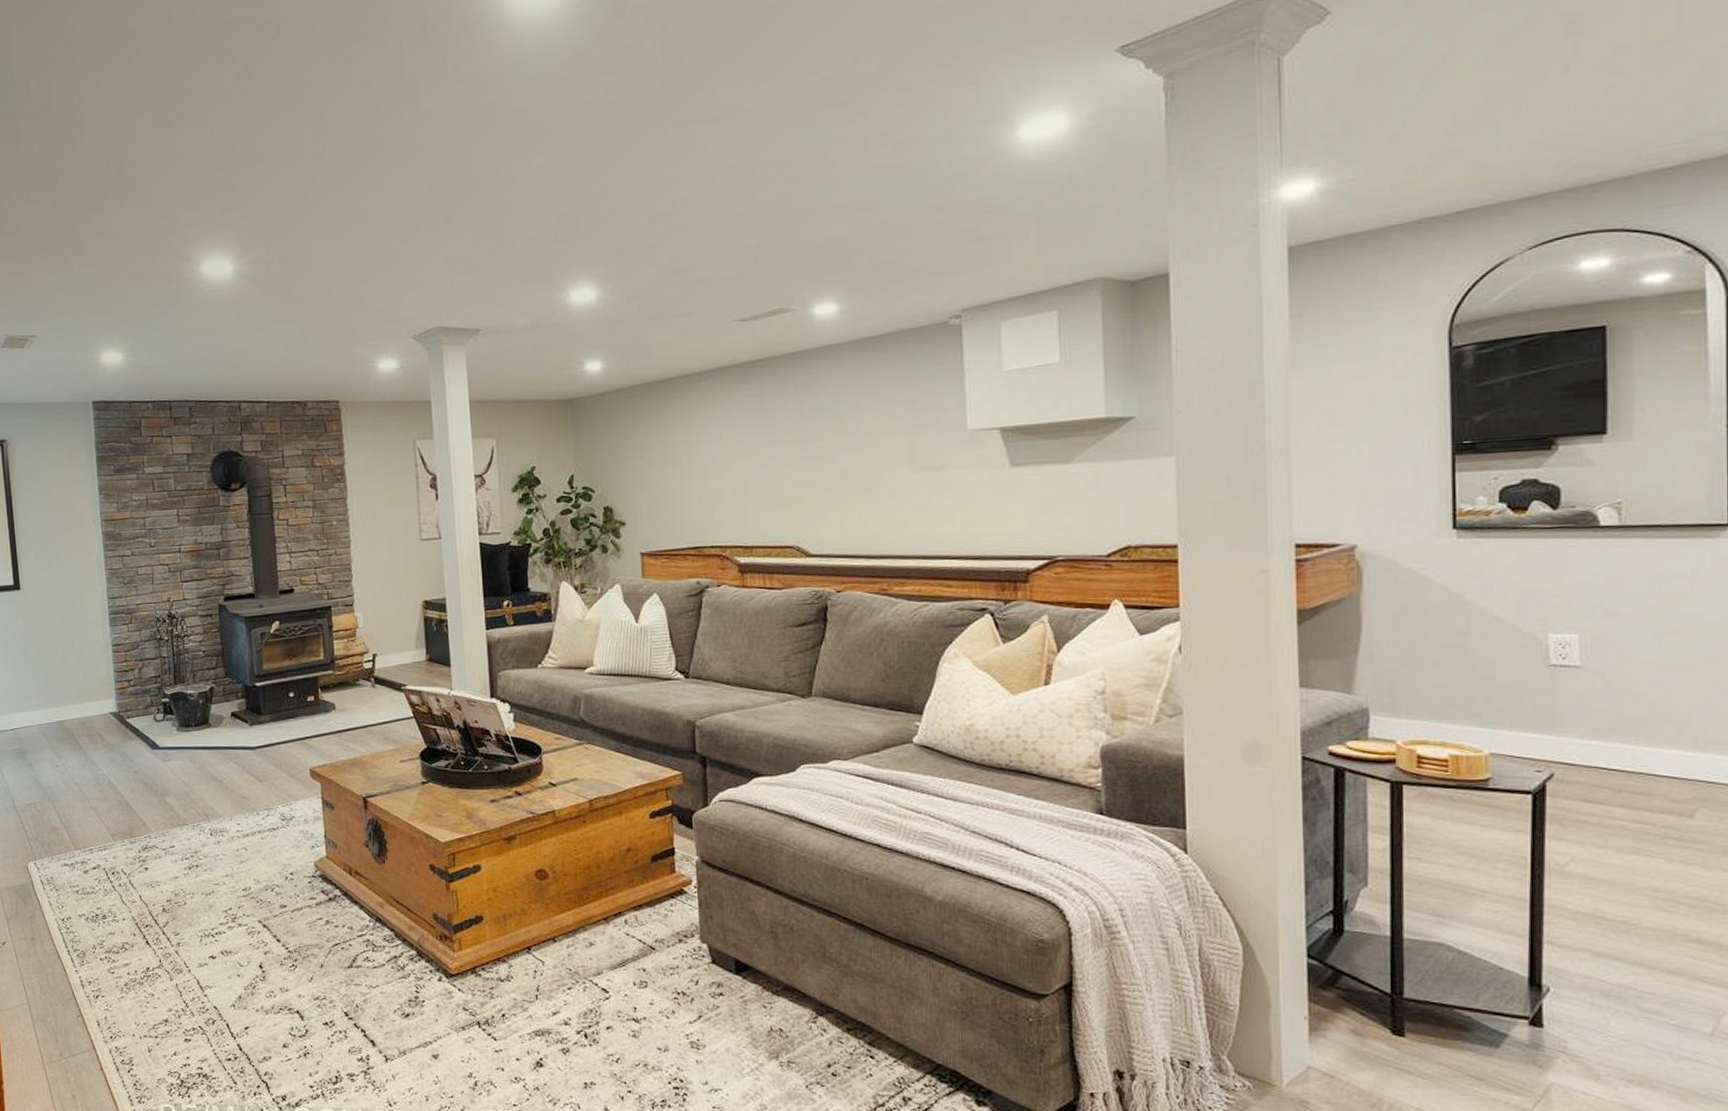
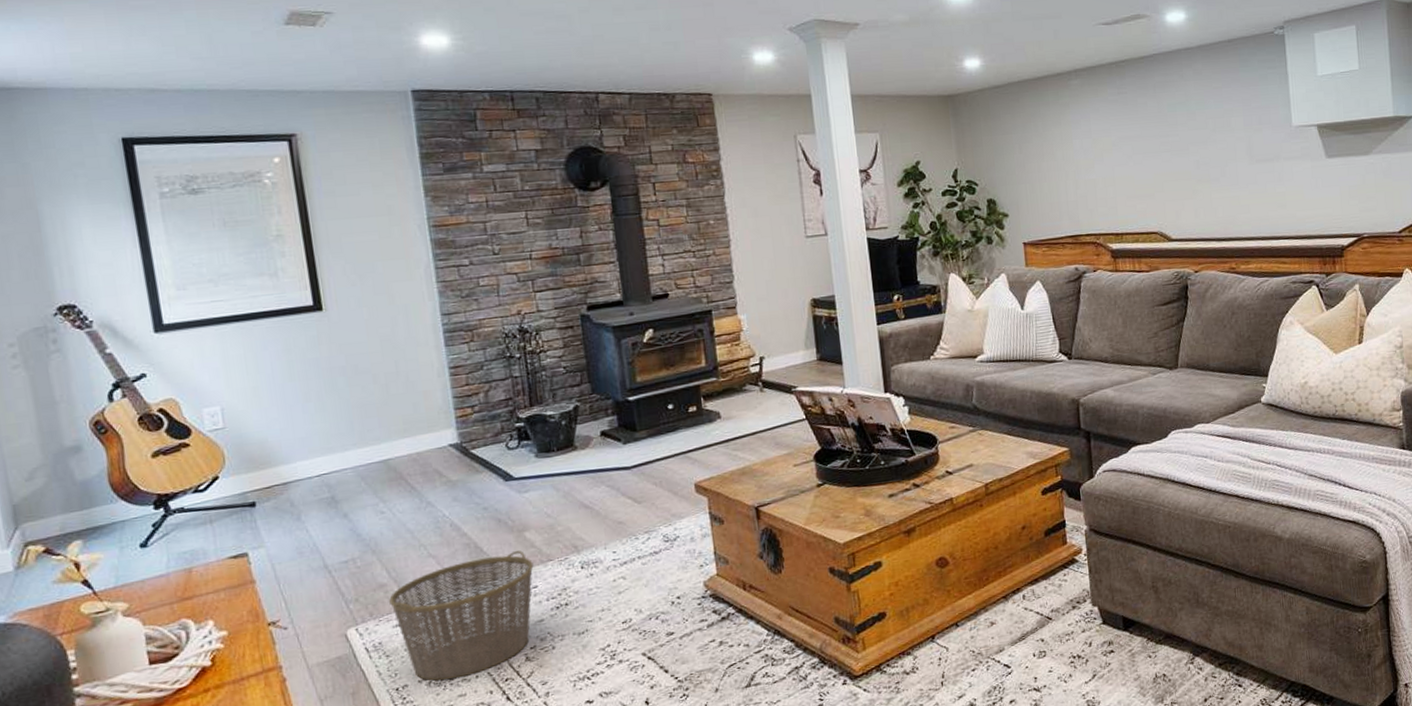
basket: none [60,813,172,918] -> present [389,551,534,681]

